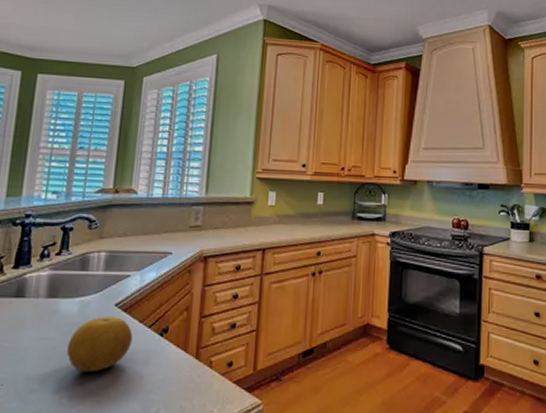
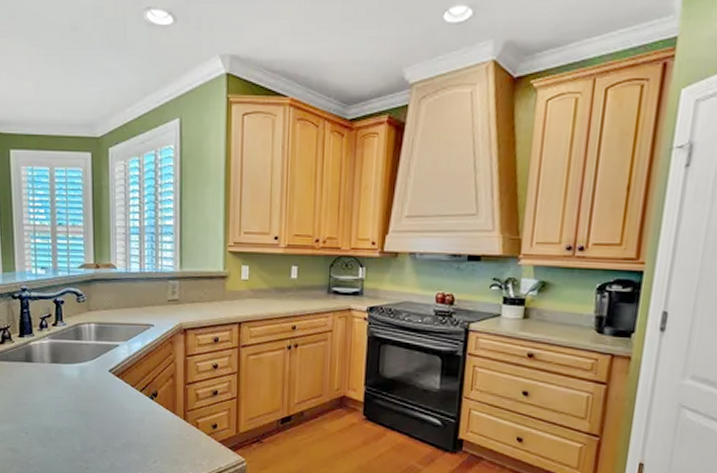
fruit: present [67,317,133,372] -> none [74,380,127,427]

